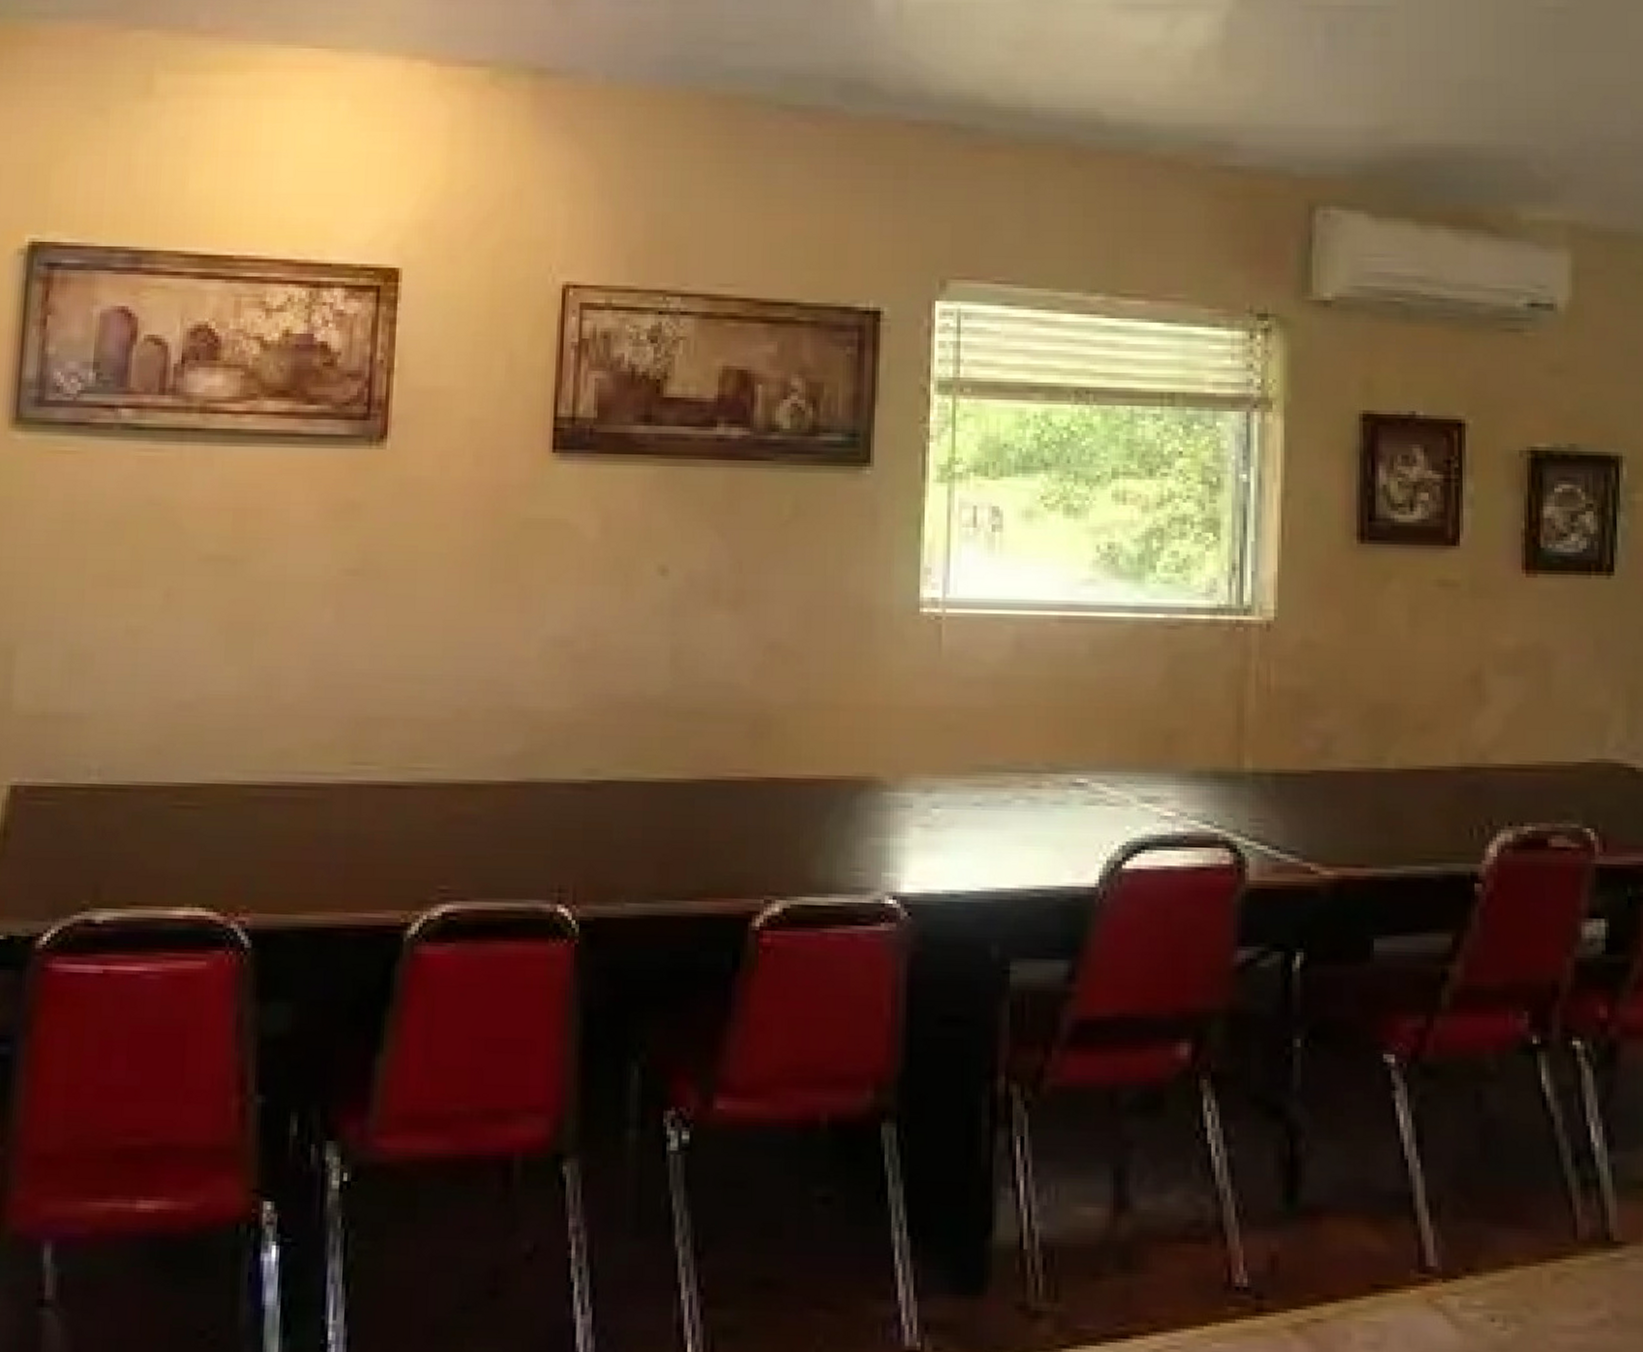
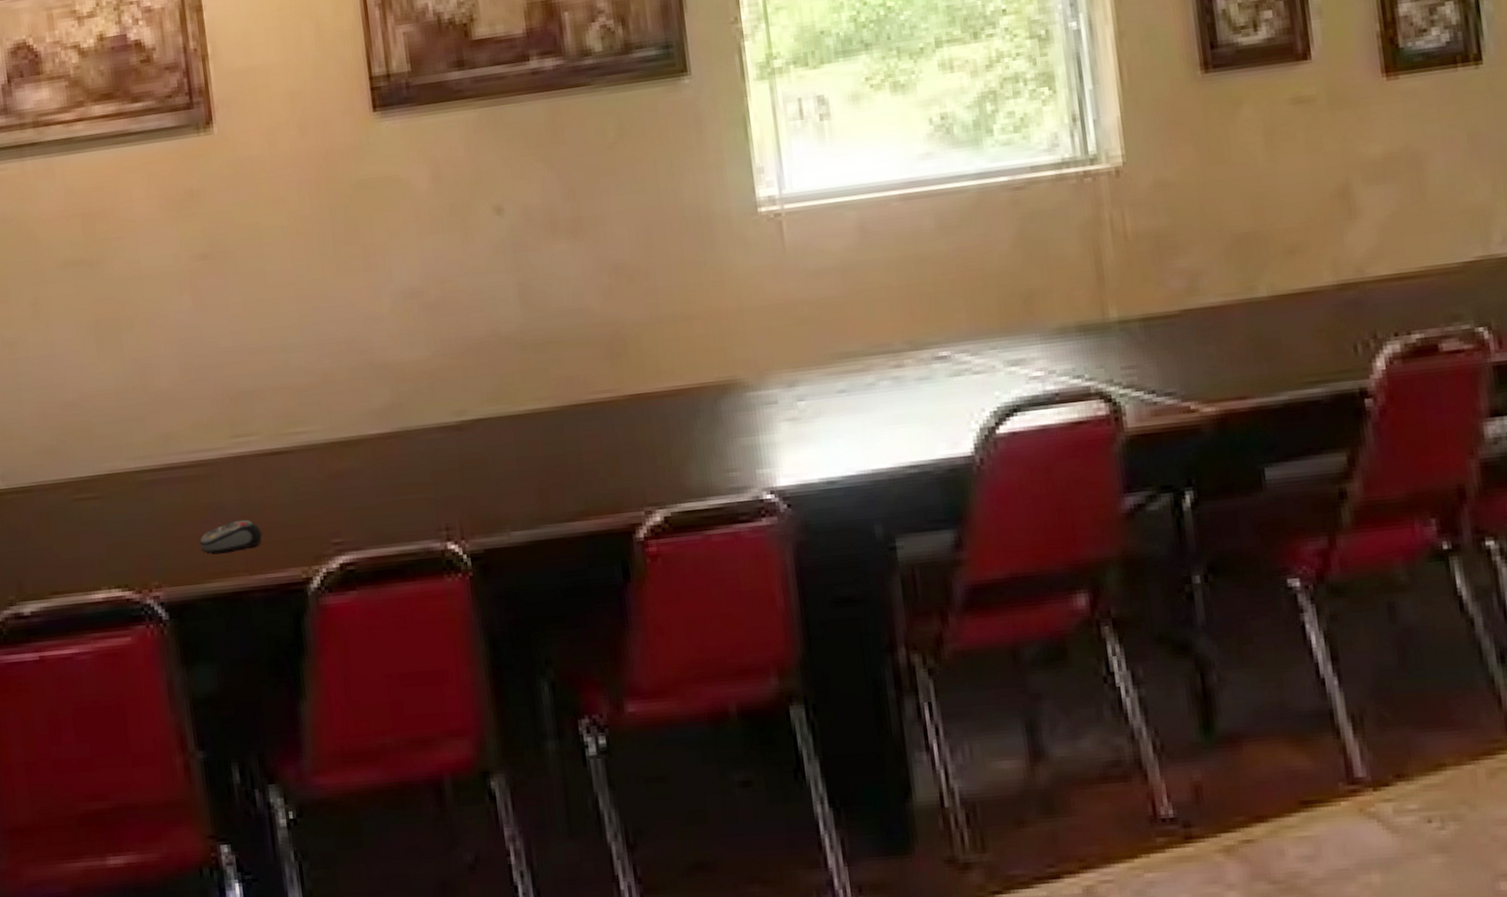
computer mouse: none [298,852,366,883] -> present [200,519,263,553]

